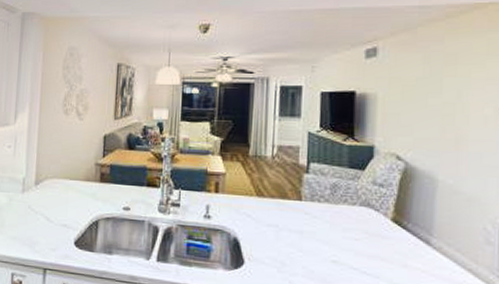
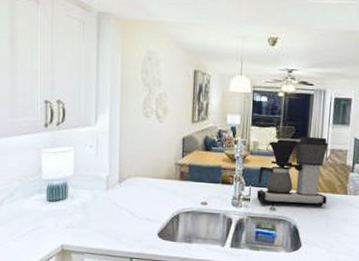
coffee maker: none [187,131,276,215] -> present [256,136,328,207]

